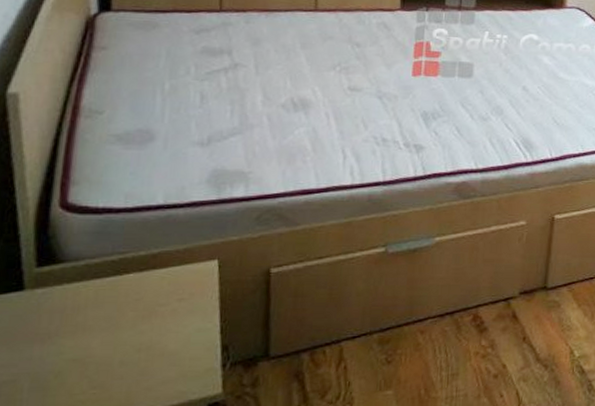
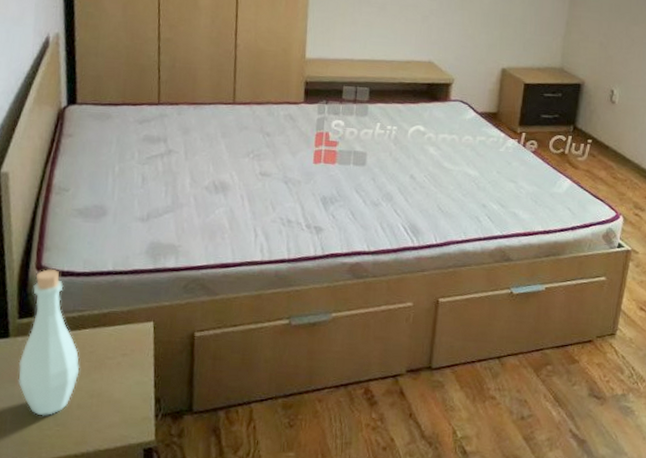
bottle: none [37,205,123,379] -> present [18,268,80,416]

